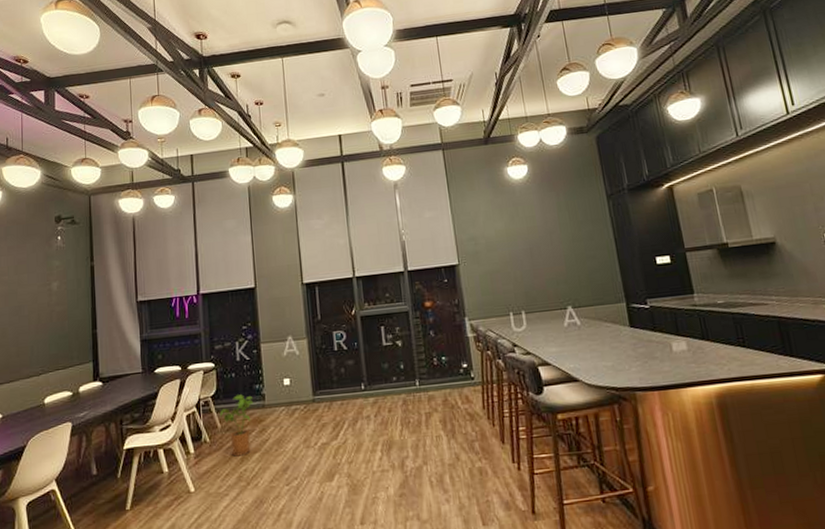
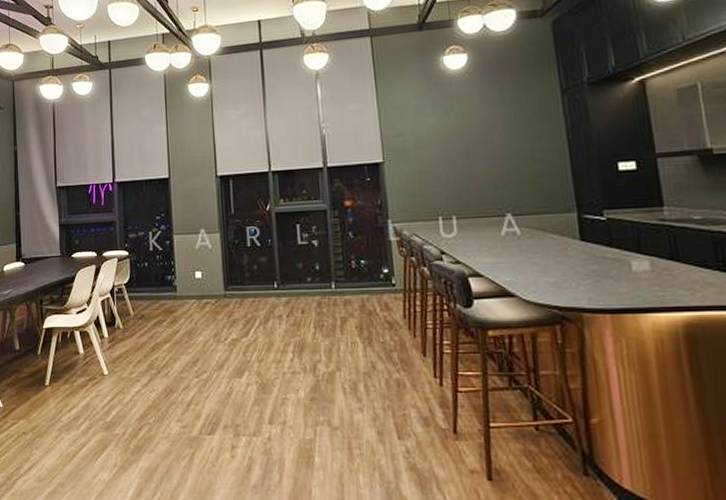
house plant: present [219,394,254,457] -> none [132,284,166,345]

